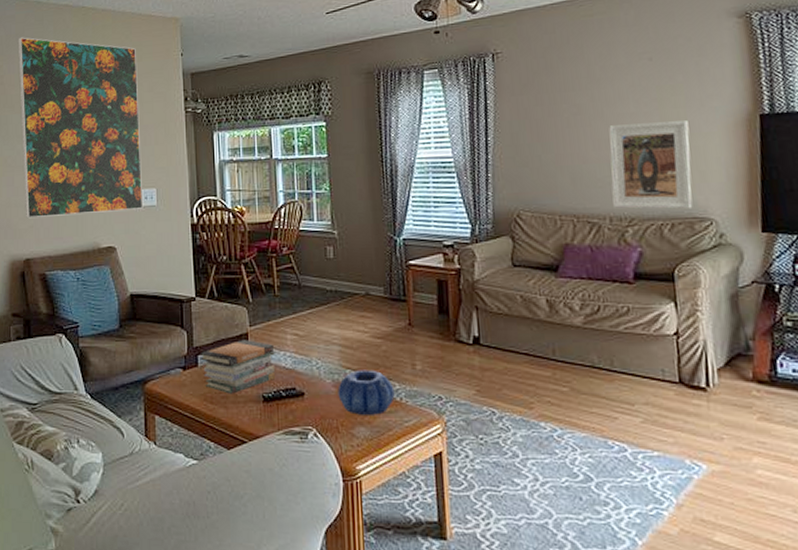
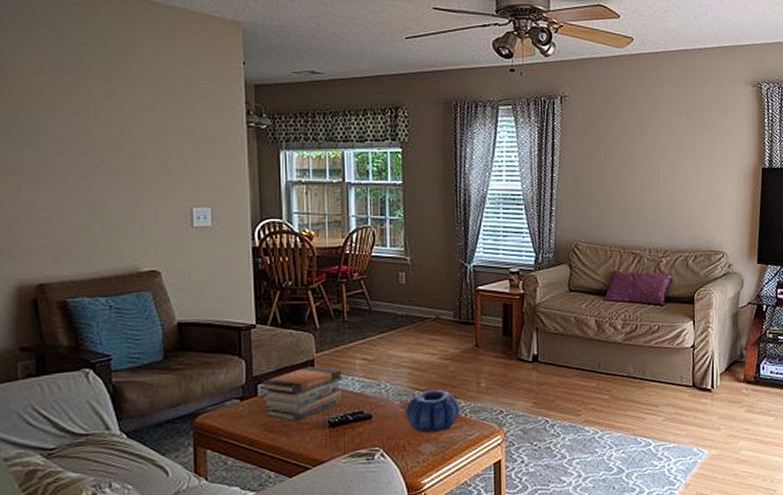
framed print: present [17,37,144,219] -> none [26,19,195,237]
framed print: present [609,120,693,210] -> none [652,169,712,244]

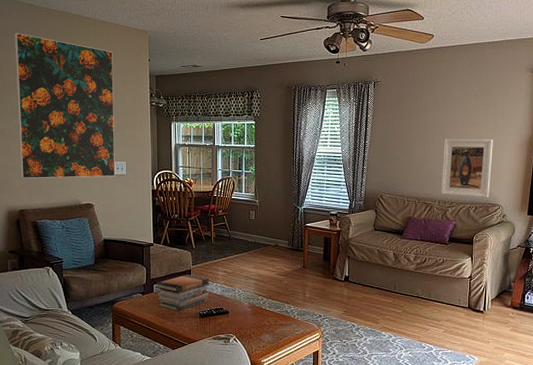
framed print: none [26,19,195,237] -> present [14,33,116,179]
decorative bowl: present [405,389,460,433] -> none [252,296,290,327]
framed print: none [652,169,712,244] -> present [442,139,493,198]

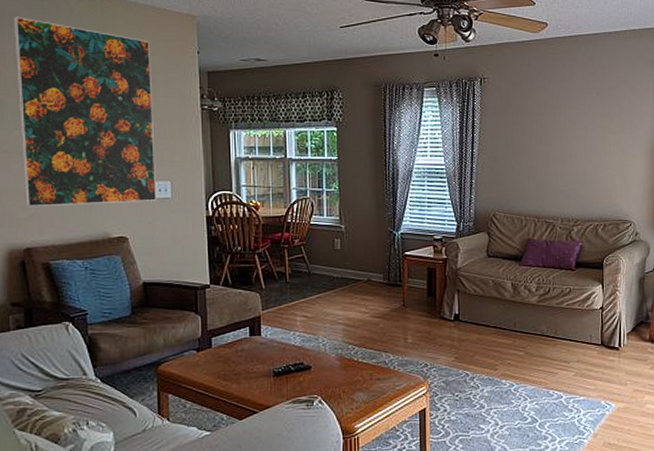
book stack: present [155,275,210,312] -> none [213,322,286,371]
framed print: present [442,139,493,198] -> none [564,145,621,214]

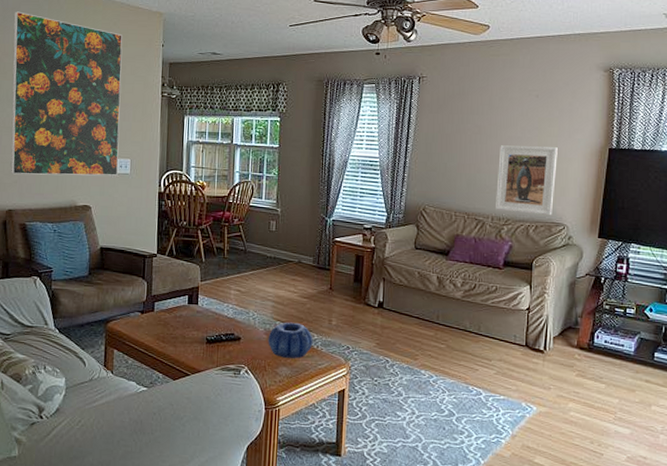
decorative bowl: none [341,344,389,383] -> present [268,322,313,359]
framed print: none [564,145,621,214] -> present [496,145,558,216]

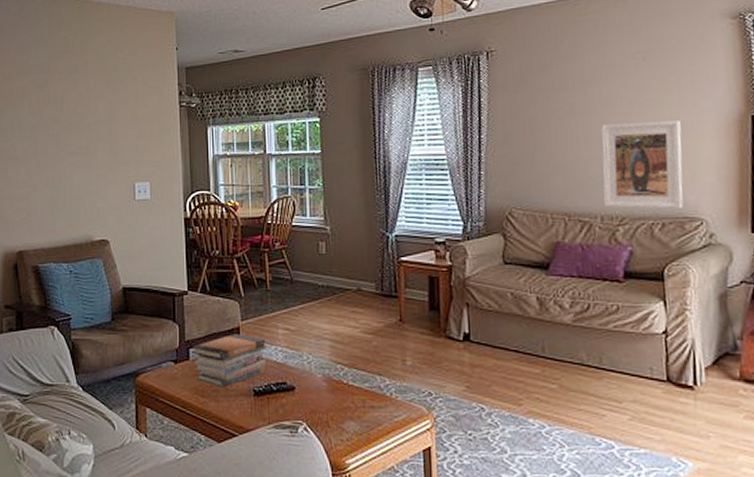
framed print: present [10,11,123,176] -> none [12,29,137,211]
book stack: none [156,292,220,336] -> present [191,334,267,388]
decorative bowl: present [268,322,313,359] -> none [328,365,385,410]

